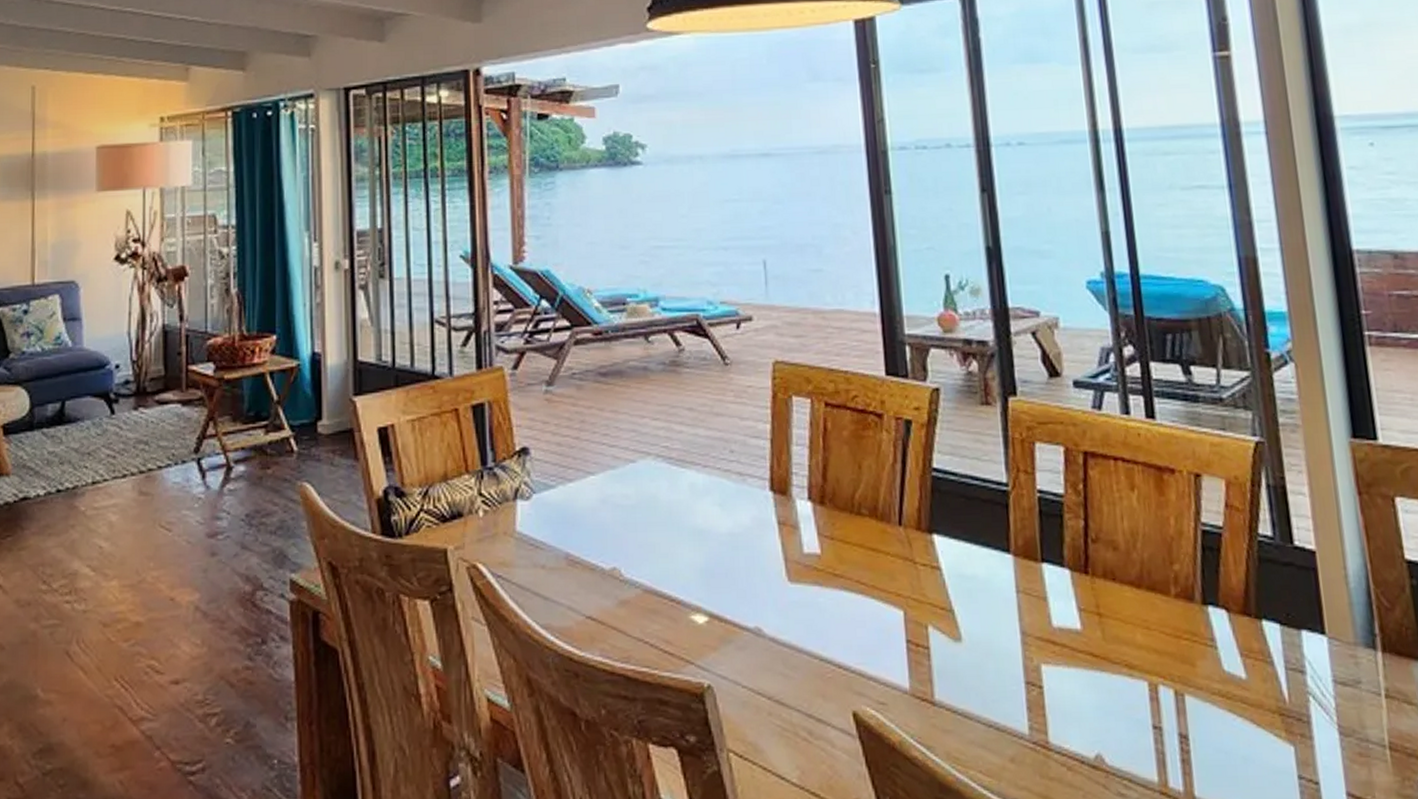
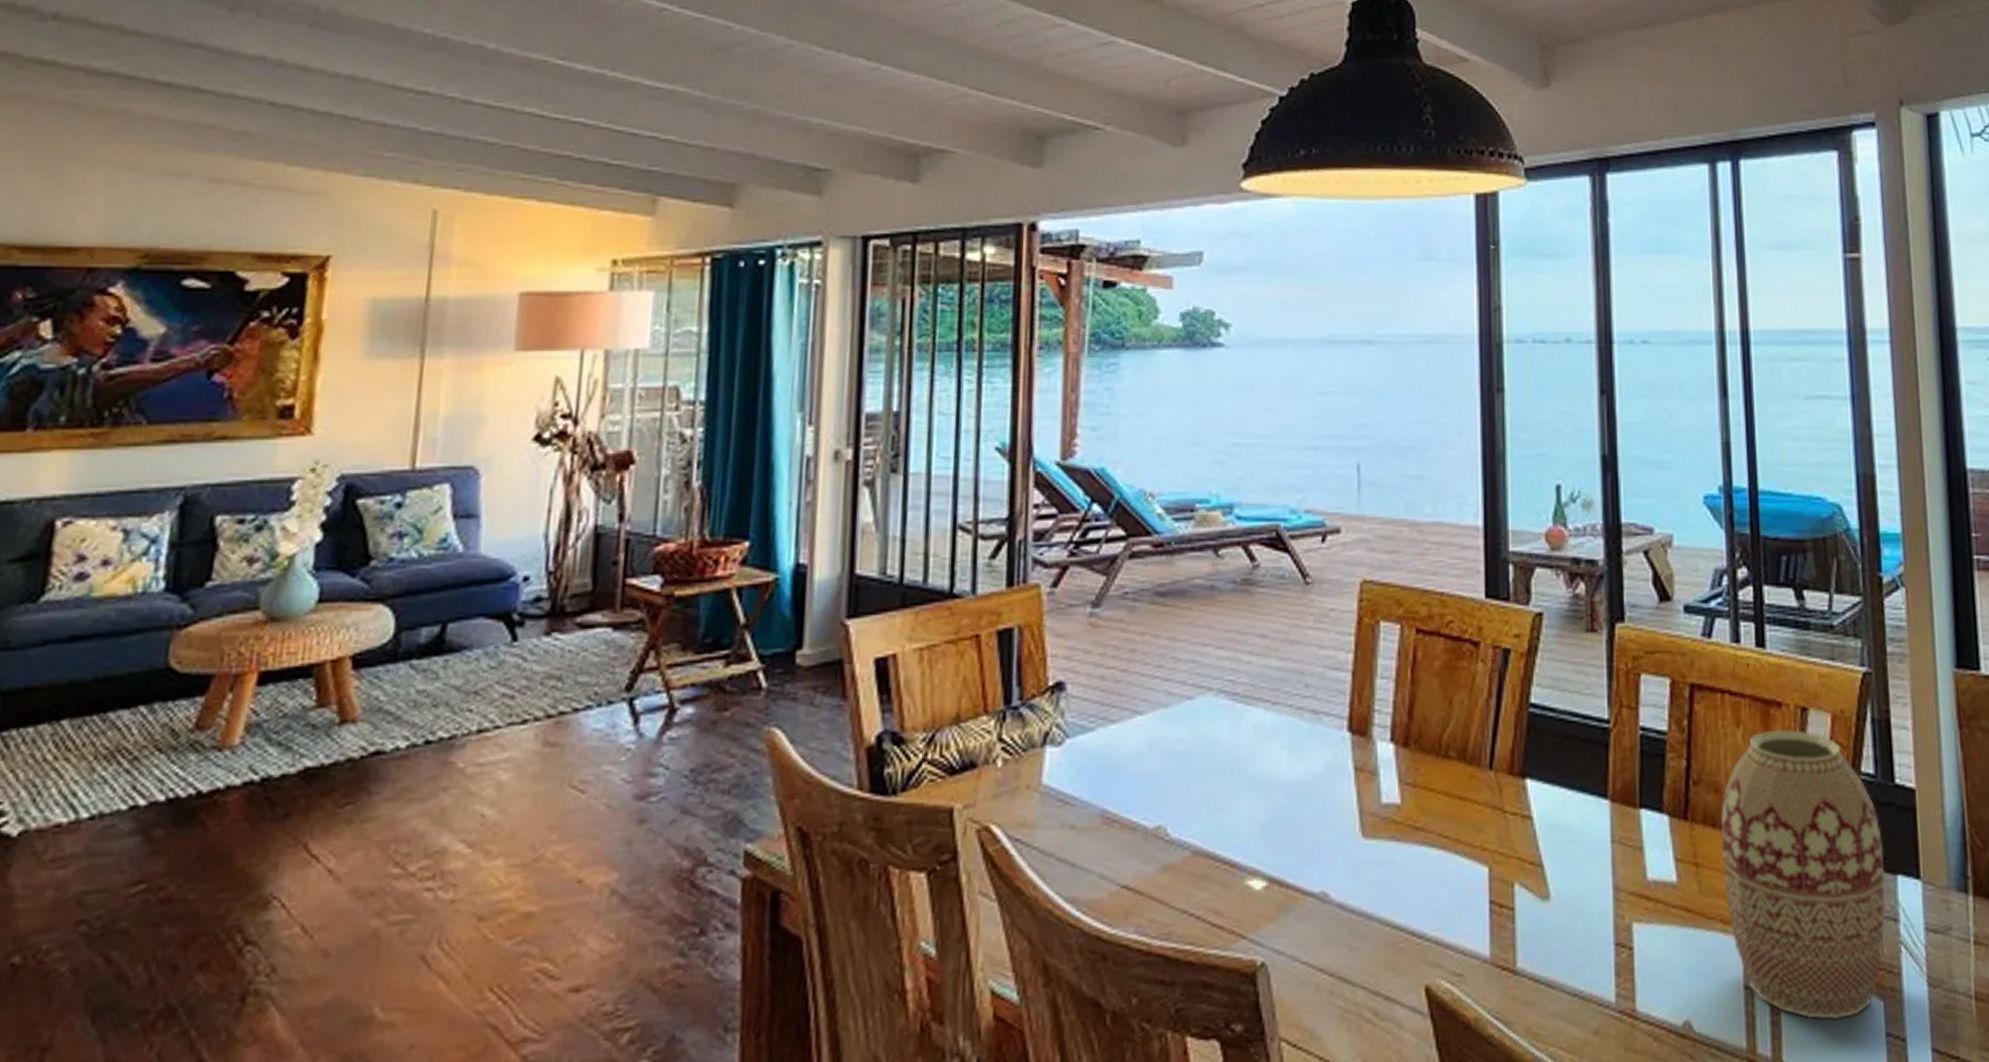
vase: none [1120,494,1292,760] -> present [1721,730,1886,1019]

